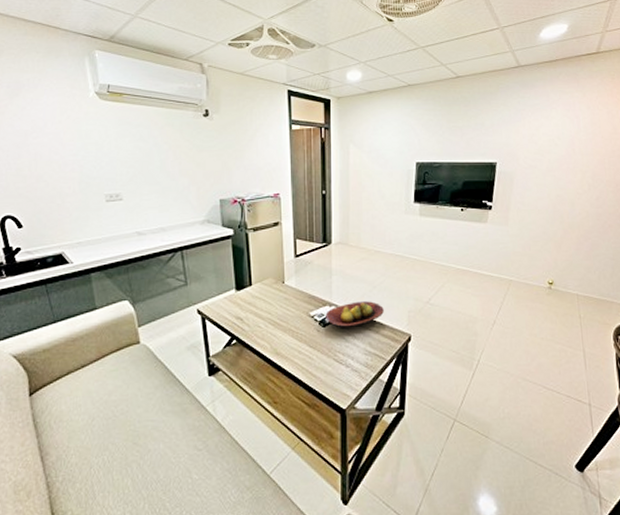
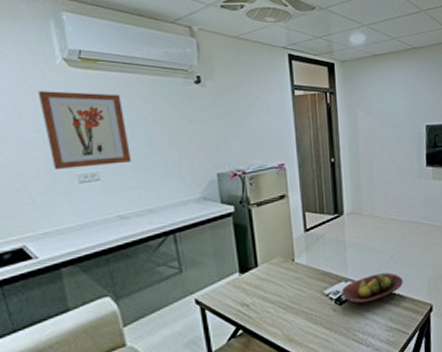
wall art: none [75,121,148,189] -> present [38,91,132,169]

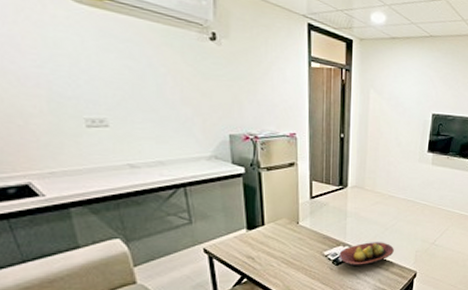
wall art: present [38,91,132,169] -> none [37,23,142,113]

